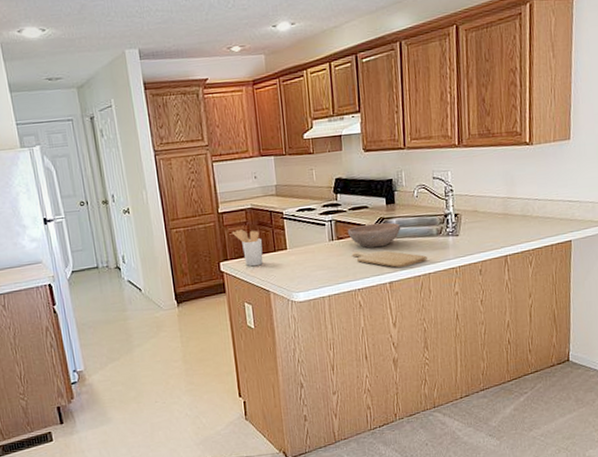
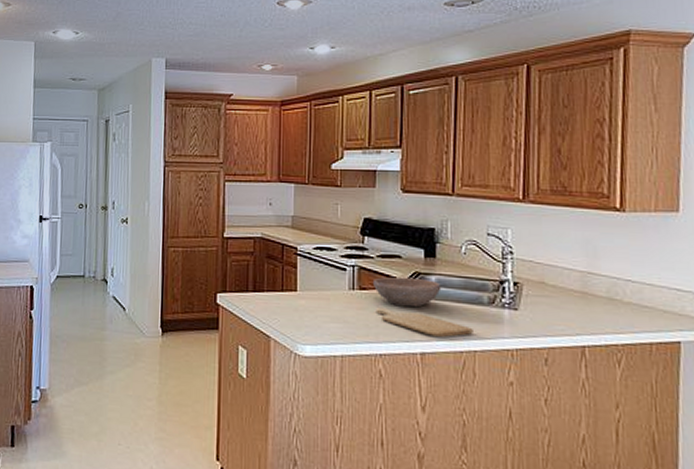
utensil holder: present [231,230,263,267] -> none [235,260,268,305]

